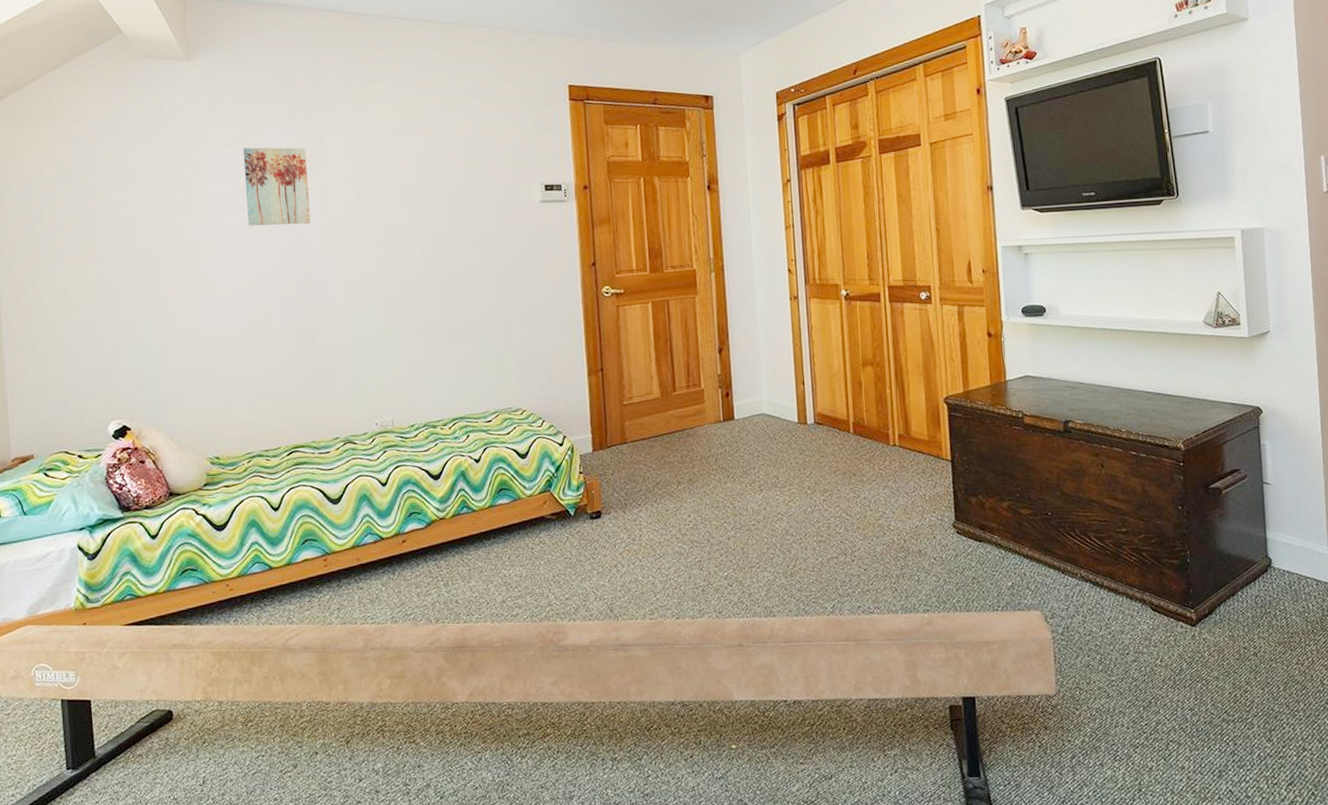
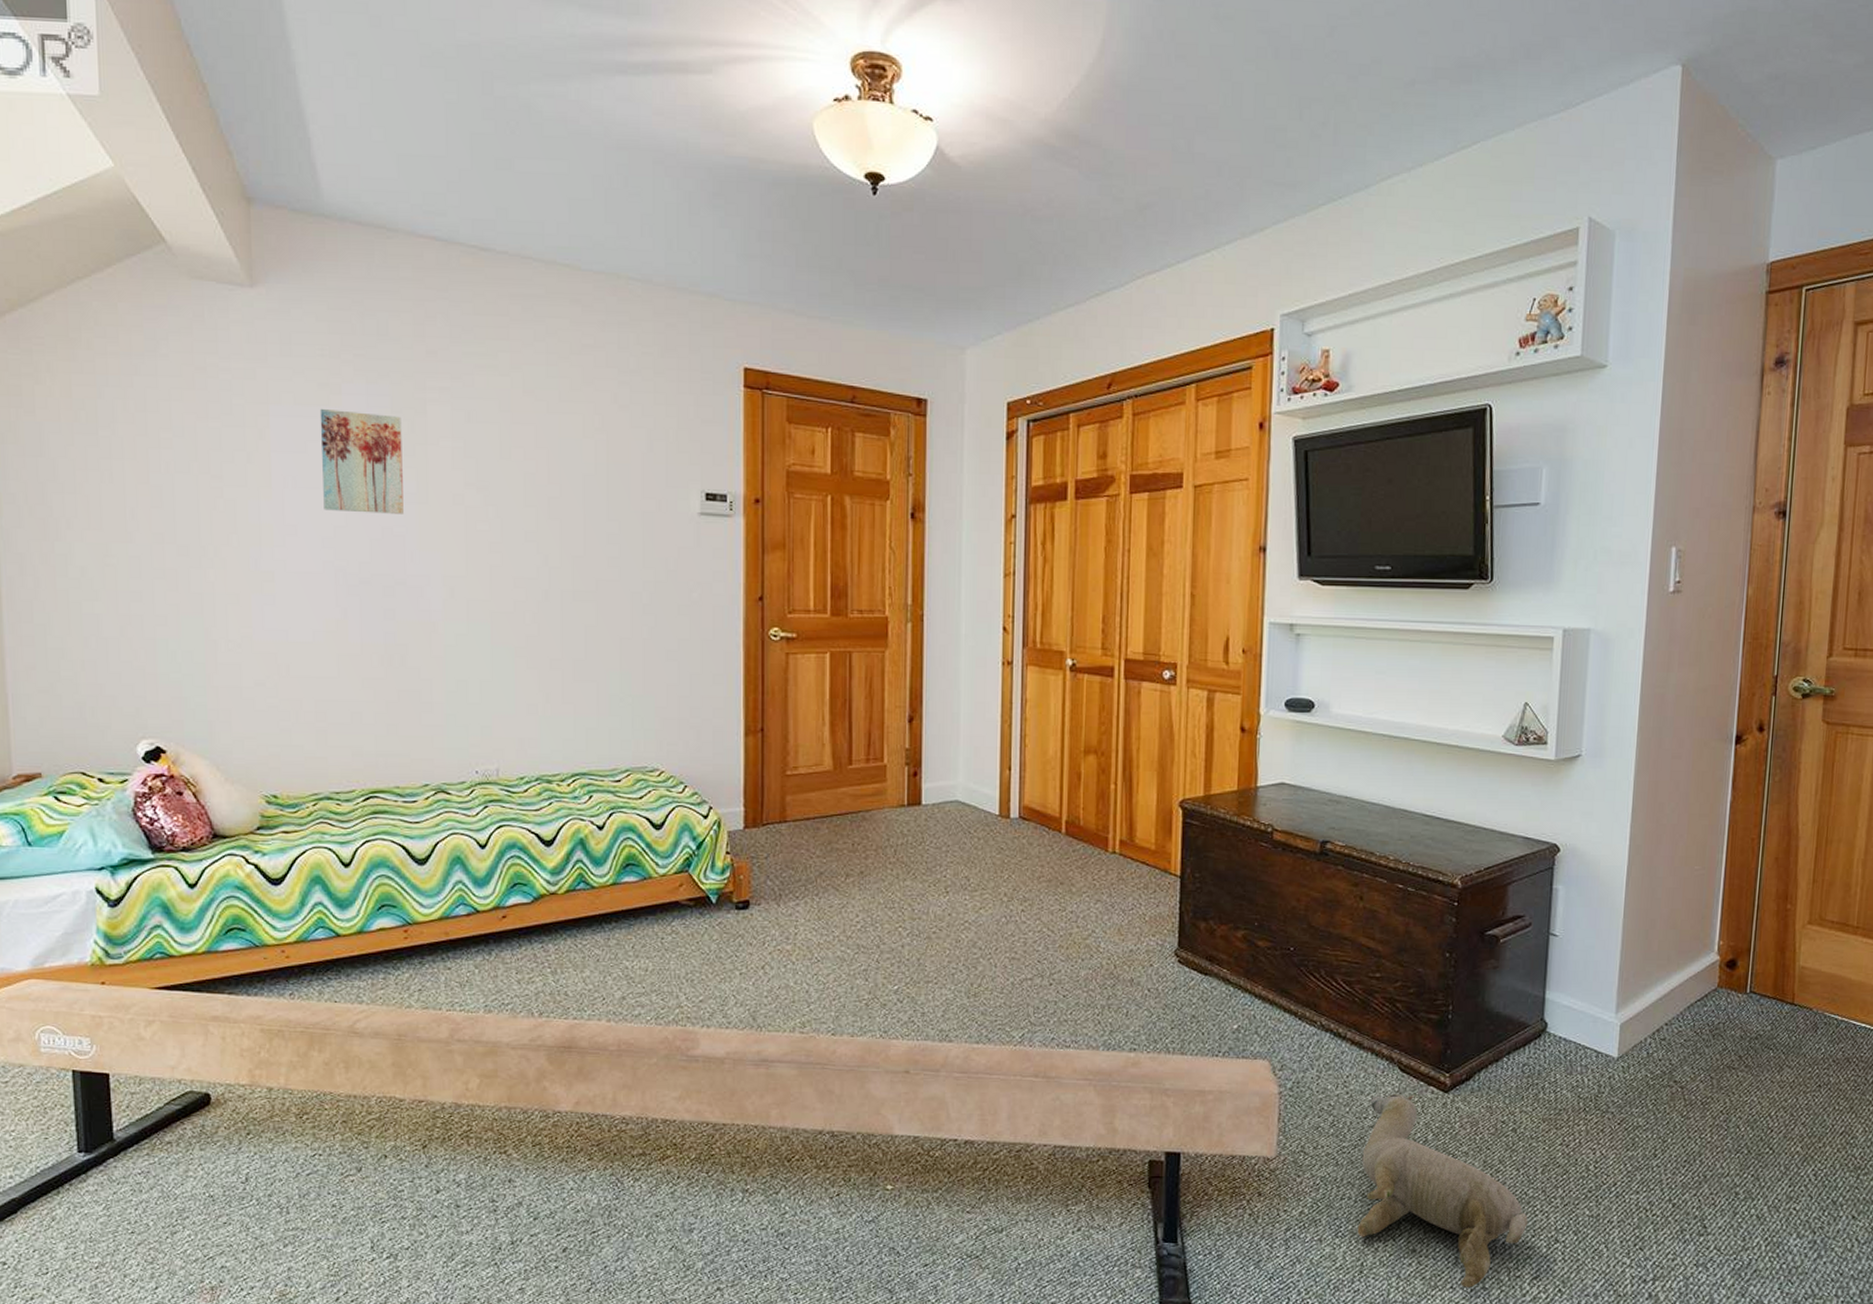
plush toy: none [1129,630,1278,797] -> present [1357,1093,1528,1287]

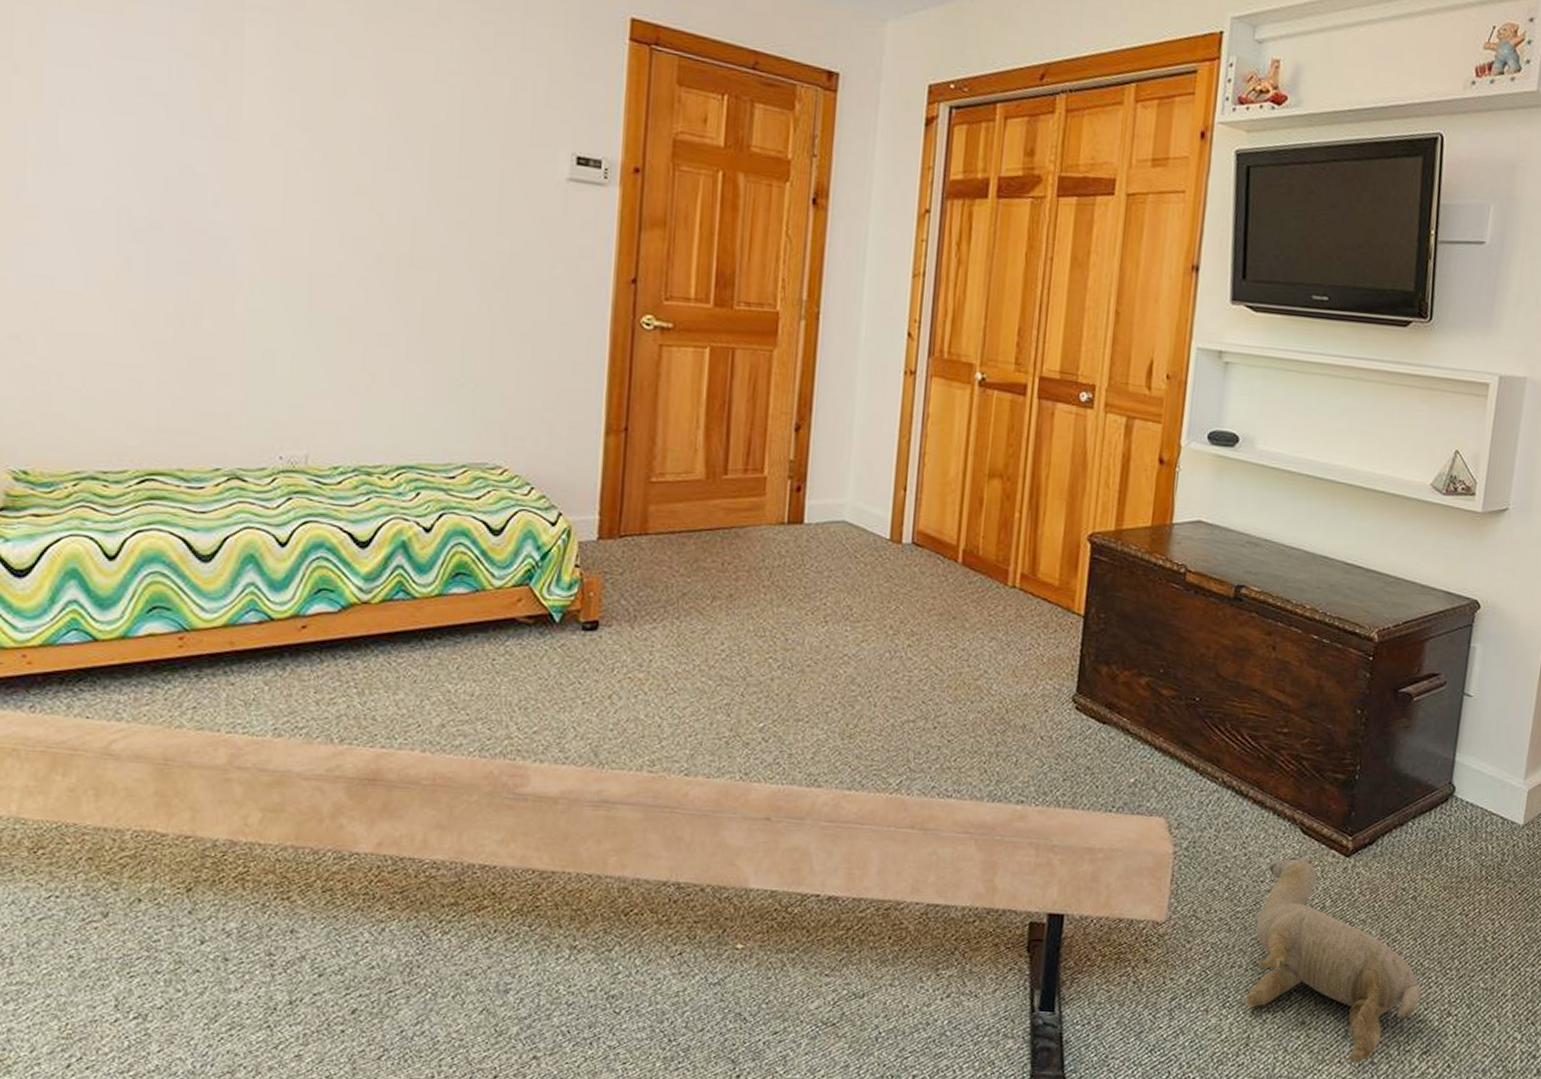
wall art: present [319,408,404,514] -> none [108,17,213,151]

